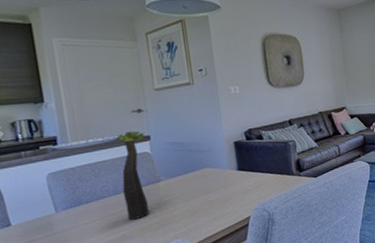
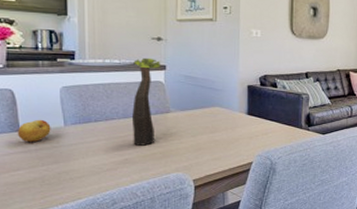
fruit: none [8,210,43,236] -> present [17,119,51,143]

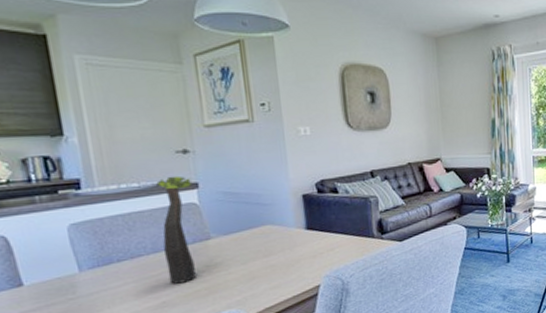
fruit: present [17,119,51,143] -> none [19,267,63,299]

